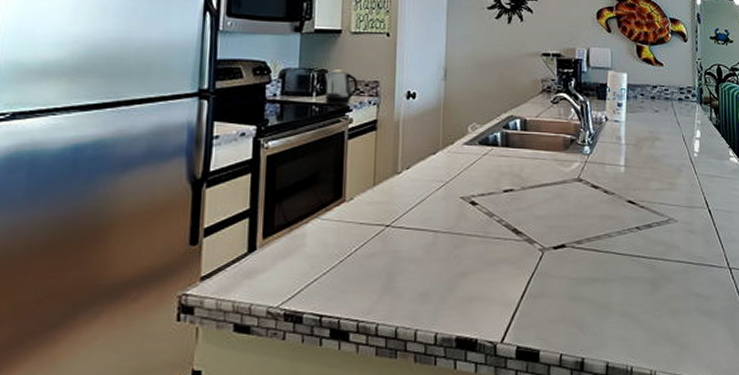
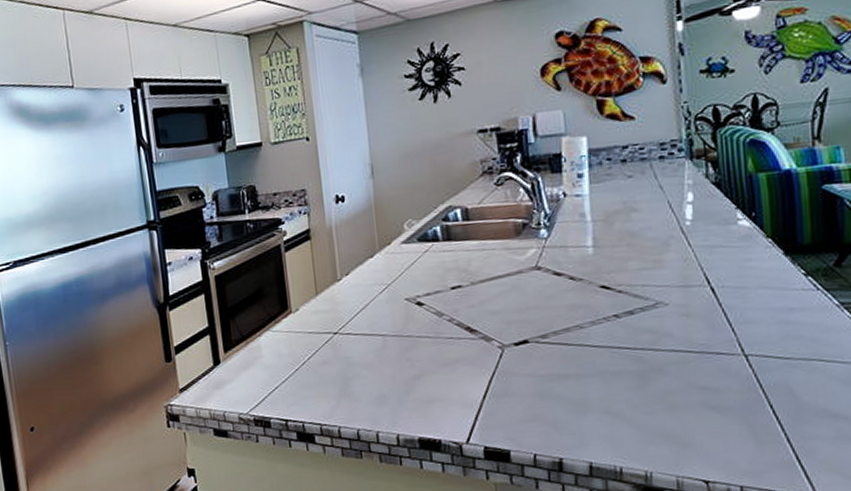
kettle: present [324,69,358,105] -> none [253,183,287,220]

